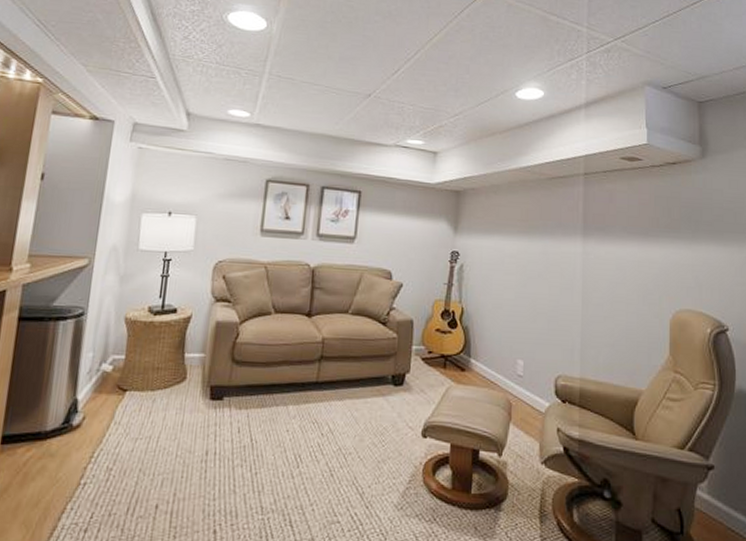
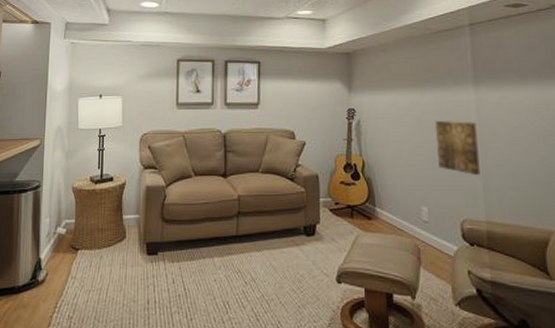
wall art: none [539,272,582,331] -> present [434,121,481,176]

